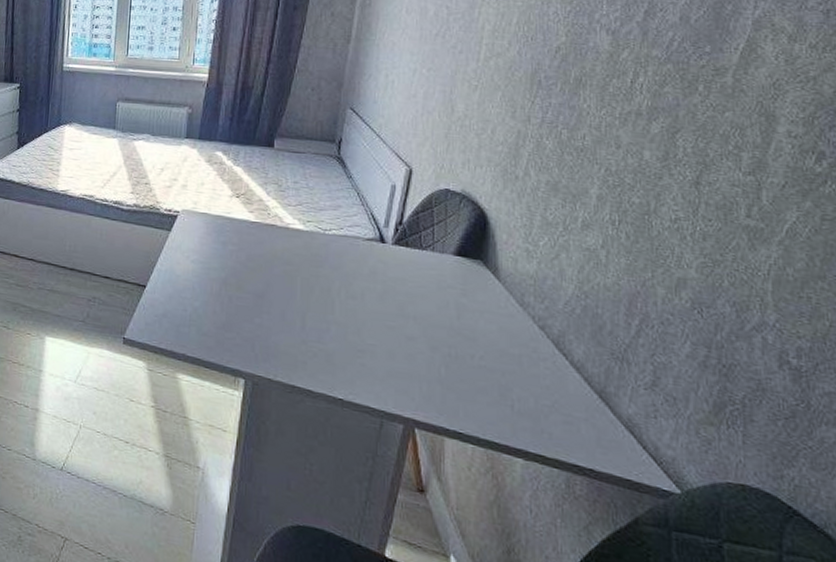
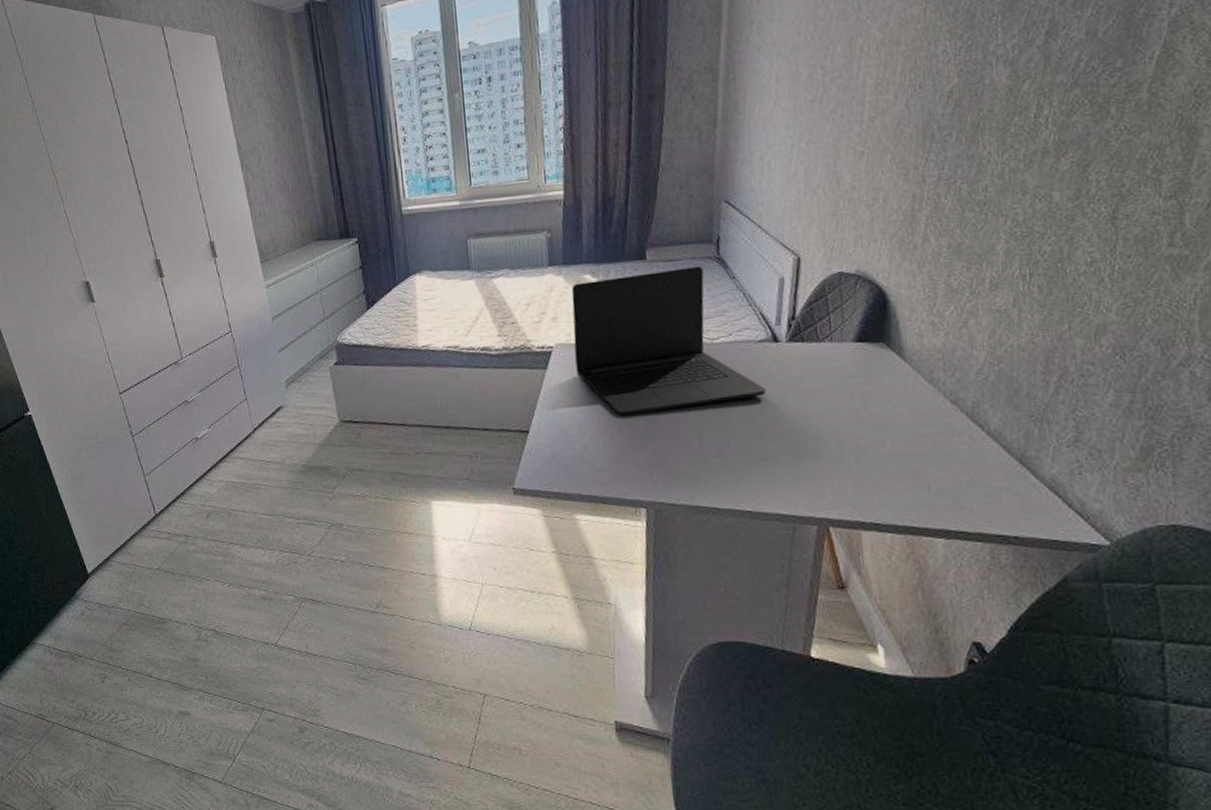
laptop: none [197,158,369,291] -> present [571,266,767,416]

